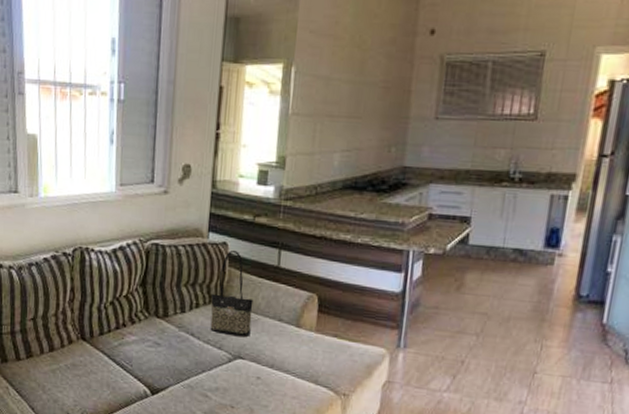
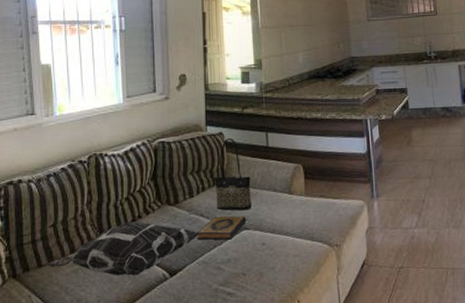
decorative pillow: none [25,329,189,387] -> present [47,221,200,276]
hardback book: none [184,338,242,367] -> present [197,216,246,240]

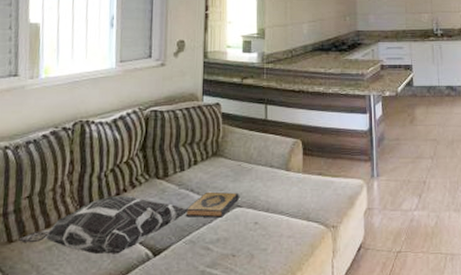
tote bag: present [214,138,252,211] -> none [208,110,247,186]

